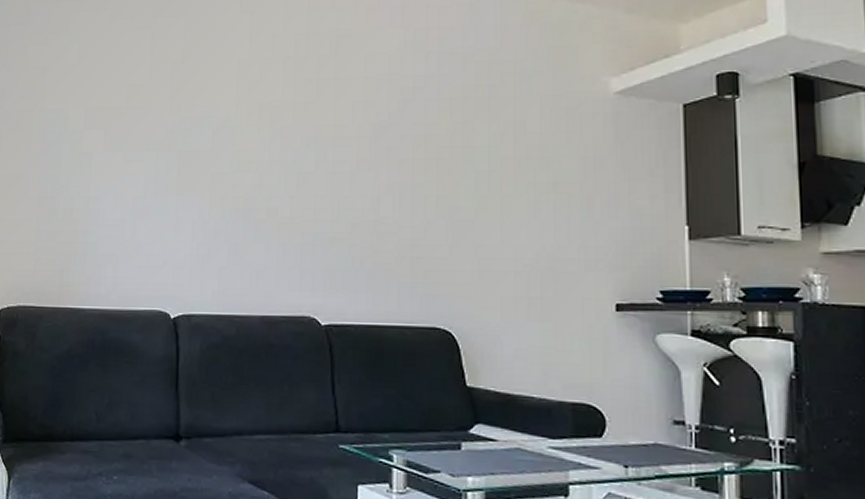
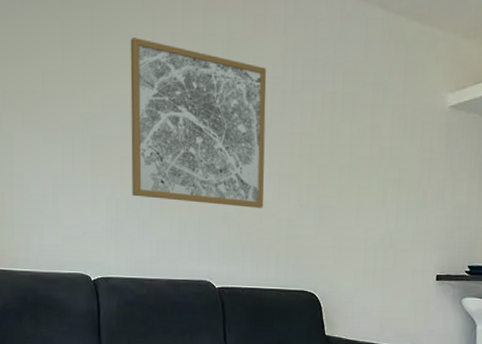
wall art: none [222,43,382,226] -> present [130,38,267,208]

